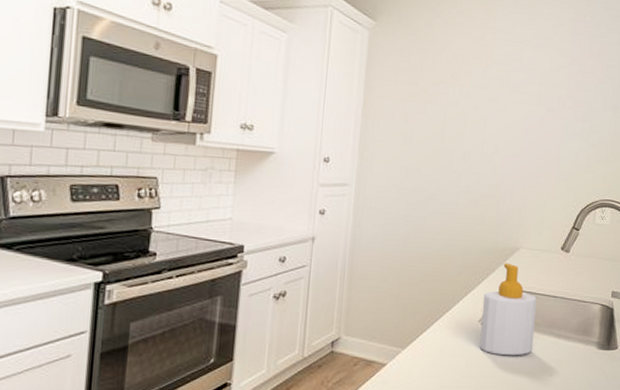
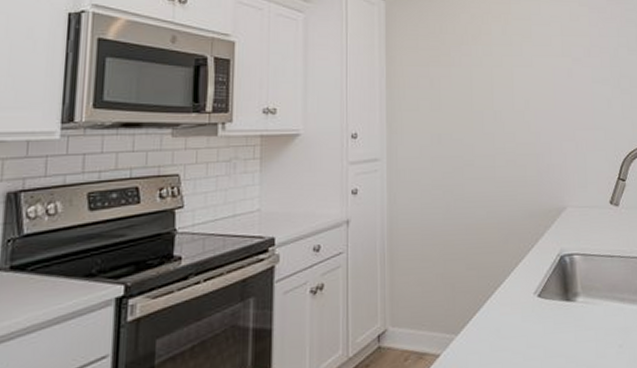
soap bottle: present [479,263,537,356] -> none [535,224,597,330]

